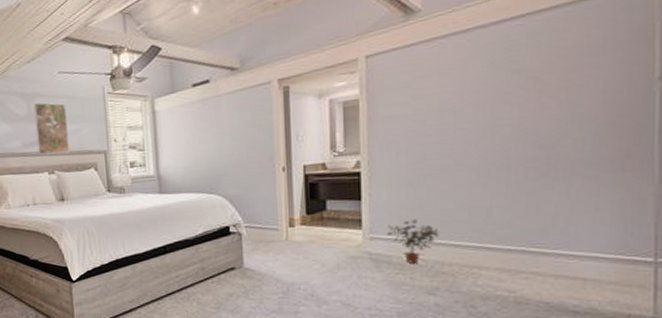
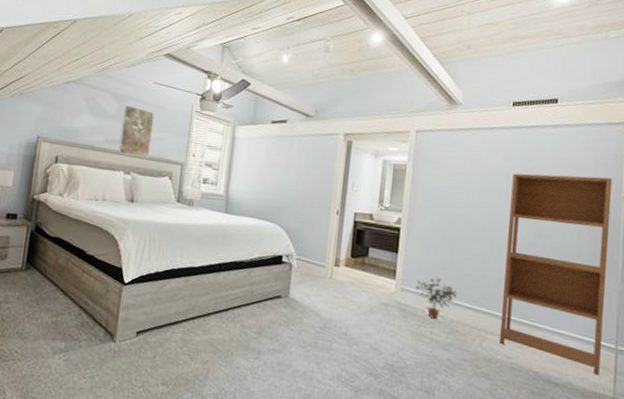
bookcase: none [498,57,640,296] -> present [500,173,613,376]

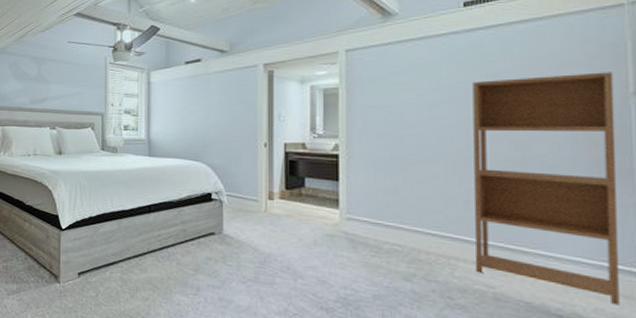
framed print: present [118,104,155,157] -> none [42,65,71,112]
potted plant: present [416,278,457,319] -> none [364,204,416,248]

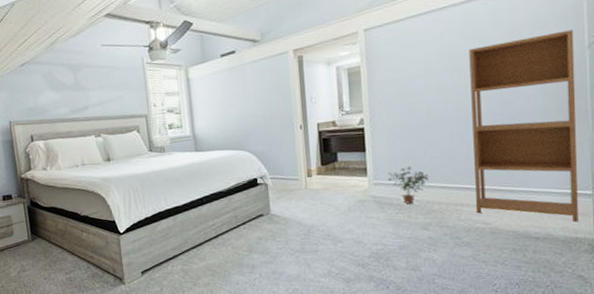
potted plant: none [364,204,416,248] -> present [388,166,429,204]

